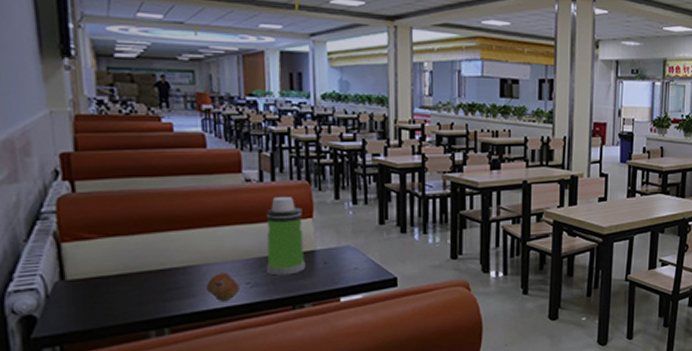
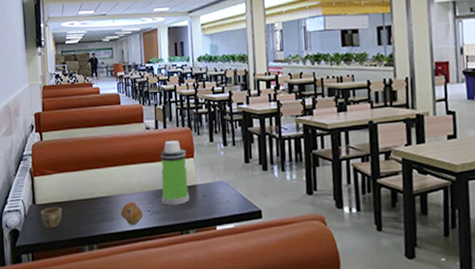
cup: none [74,282,112,312] -> present [41,206,62,229]

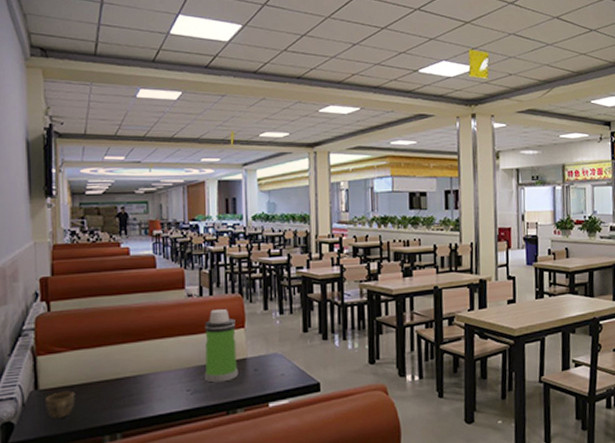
fruit: present [121,202,143,225] -> none [153,380,181,408]

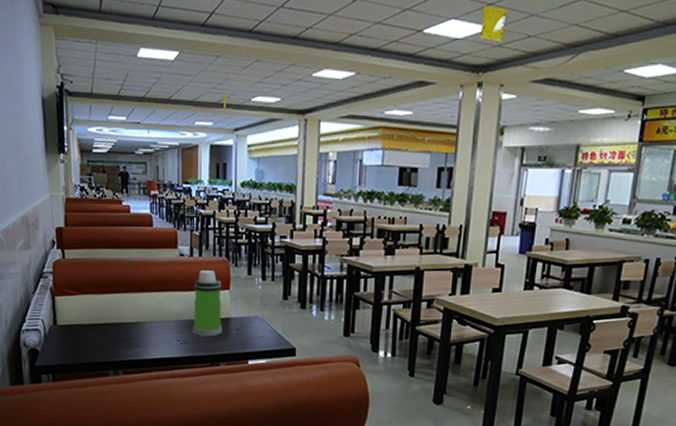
cup: present [45,391,76,419] -> none [62,328,86,351]

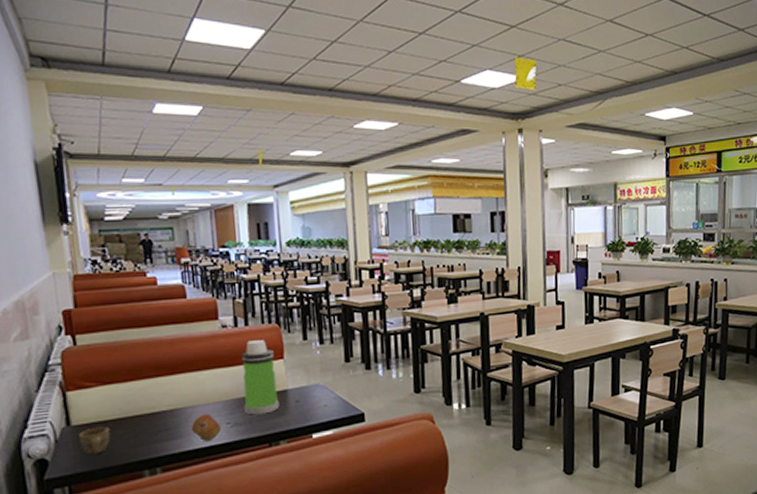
cup: none [62,328,86,351] -> present [79,426,111,455]
fruit: none [149,330,172,353] -> present [192,413,221,441]

